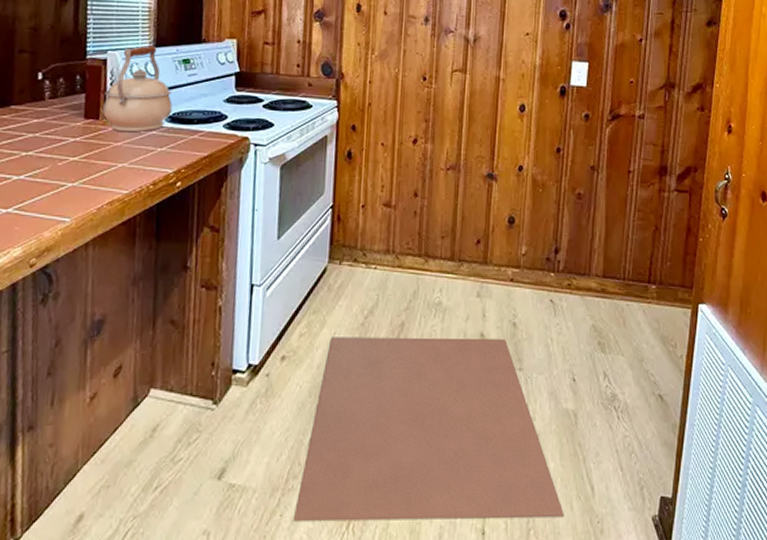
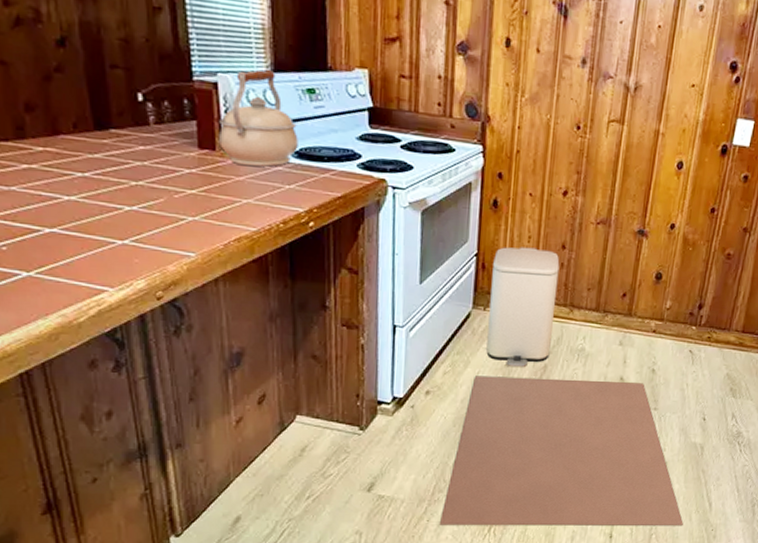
pedal bin: none [342,196,413,326] -> present [486,247,560,368]

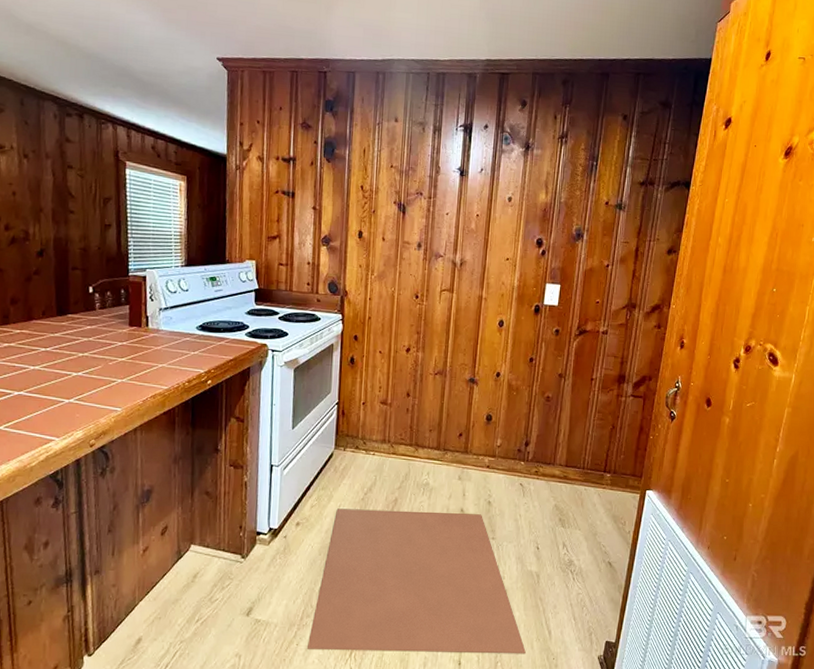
kettle: present [217,70,298,167] -> none [143,265,202,339]
pedal bin: present [486,247,560,368] -> none [346,396,406,501]

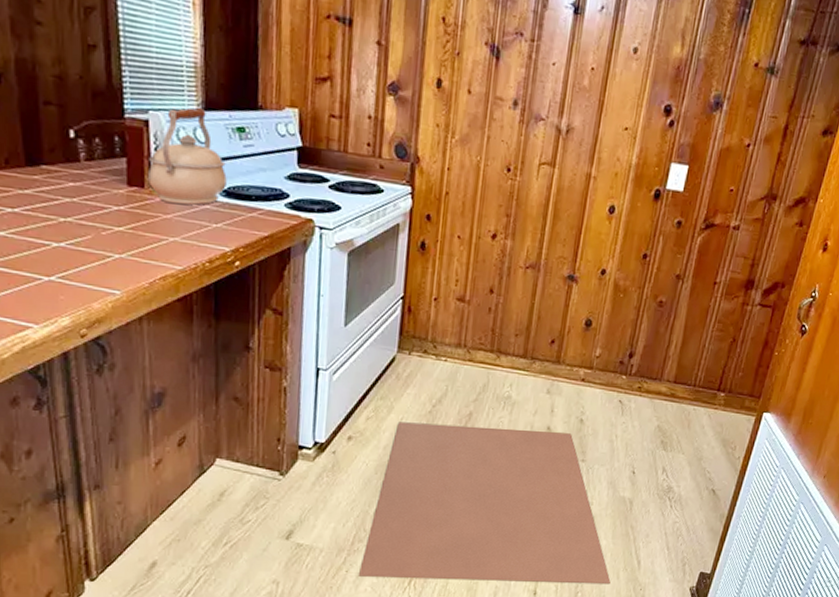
kettle: none [143,265,202,339] -> present [147,108,227,206]

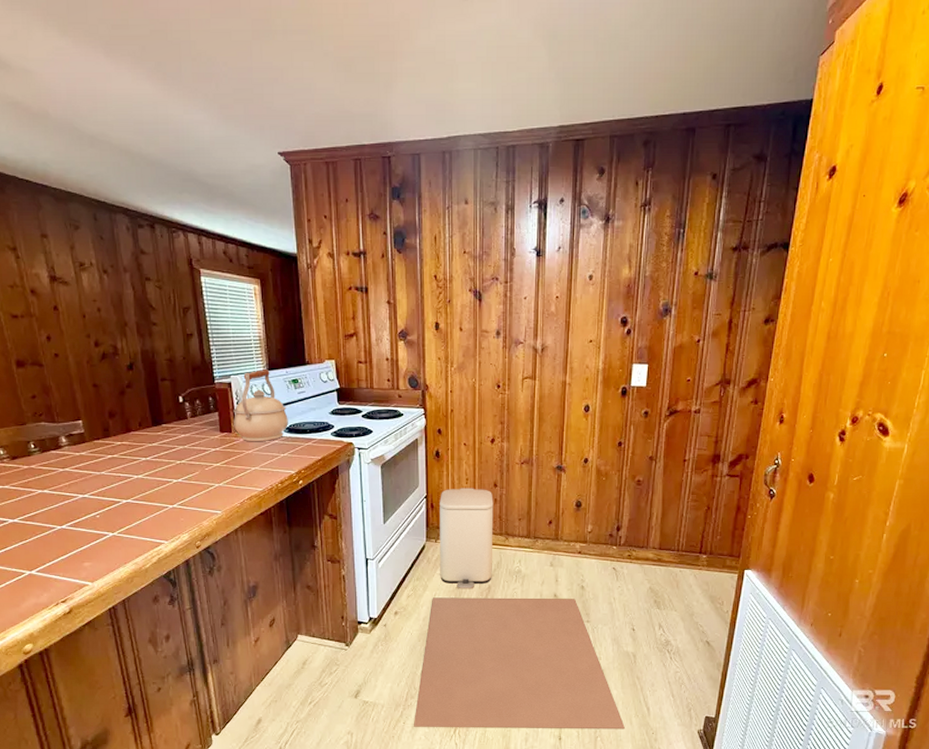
pedal bin: none [410,290,487,415] -> present [440,488,494,589]

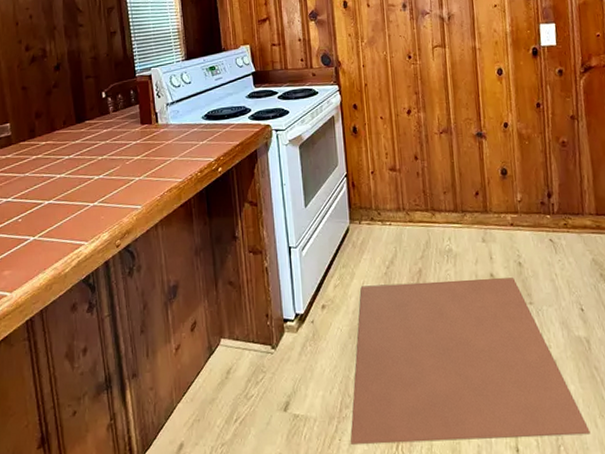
kettle: present [233,369,288,442] -> none [153,59,207,132]
pedal bin: present [440,488,494,589] -> none [360,162,422,275]

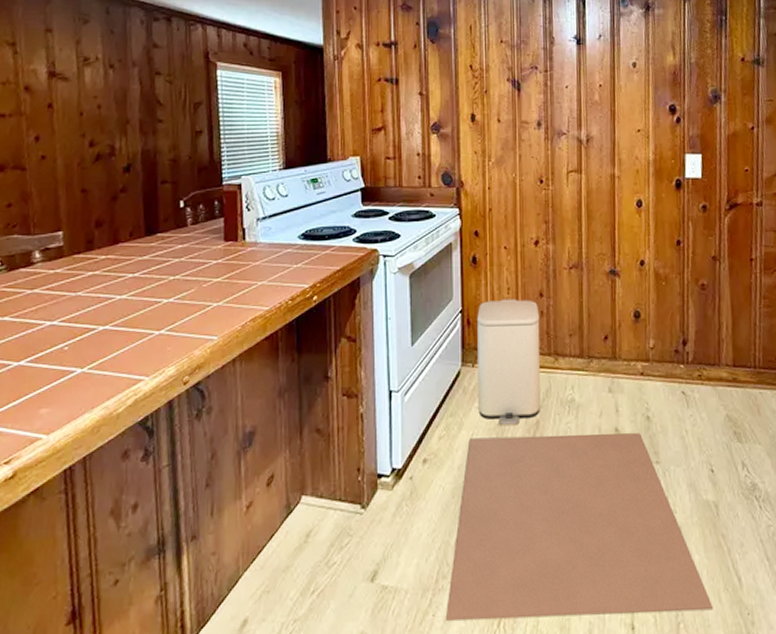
pedal bin: none [360,162,422,275] -> present [477,299,541,426]

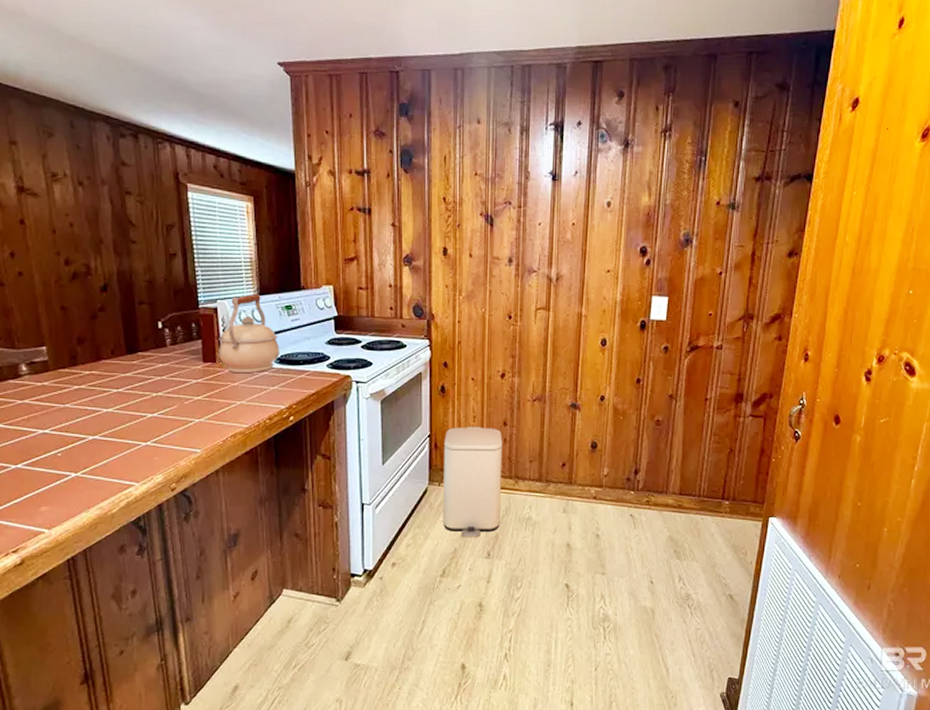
kettle: none [240,168,304,252] -> present [217,294,280,374]
door mat: present [446,433,713,621] -> none [411,547,642,694]

